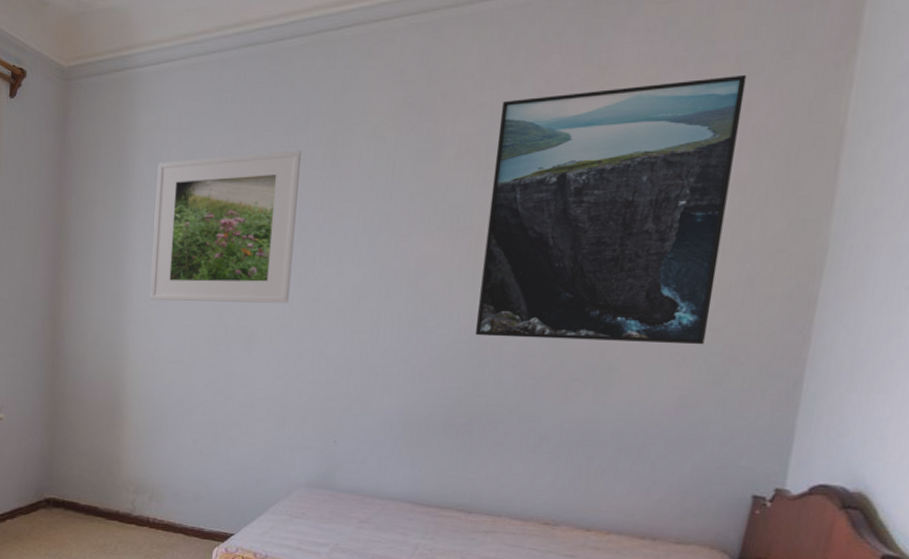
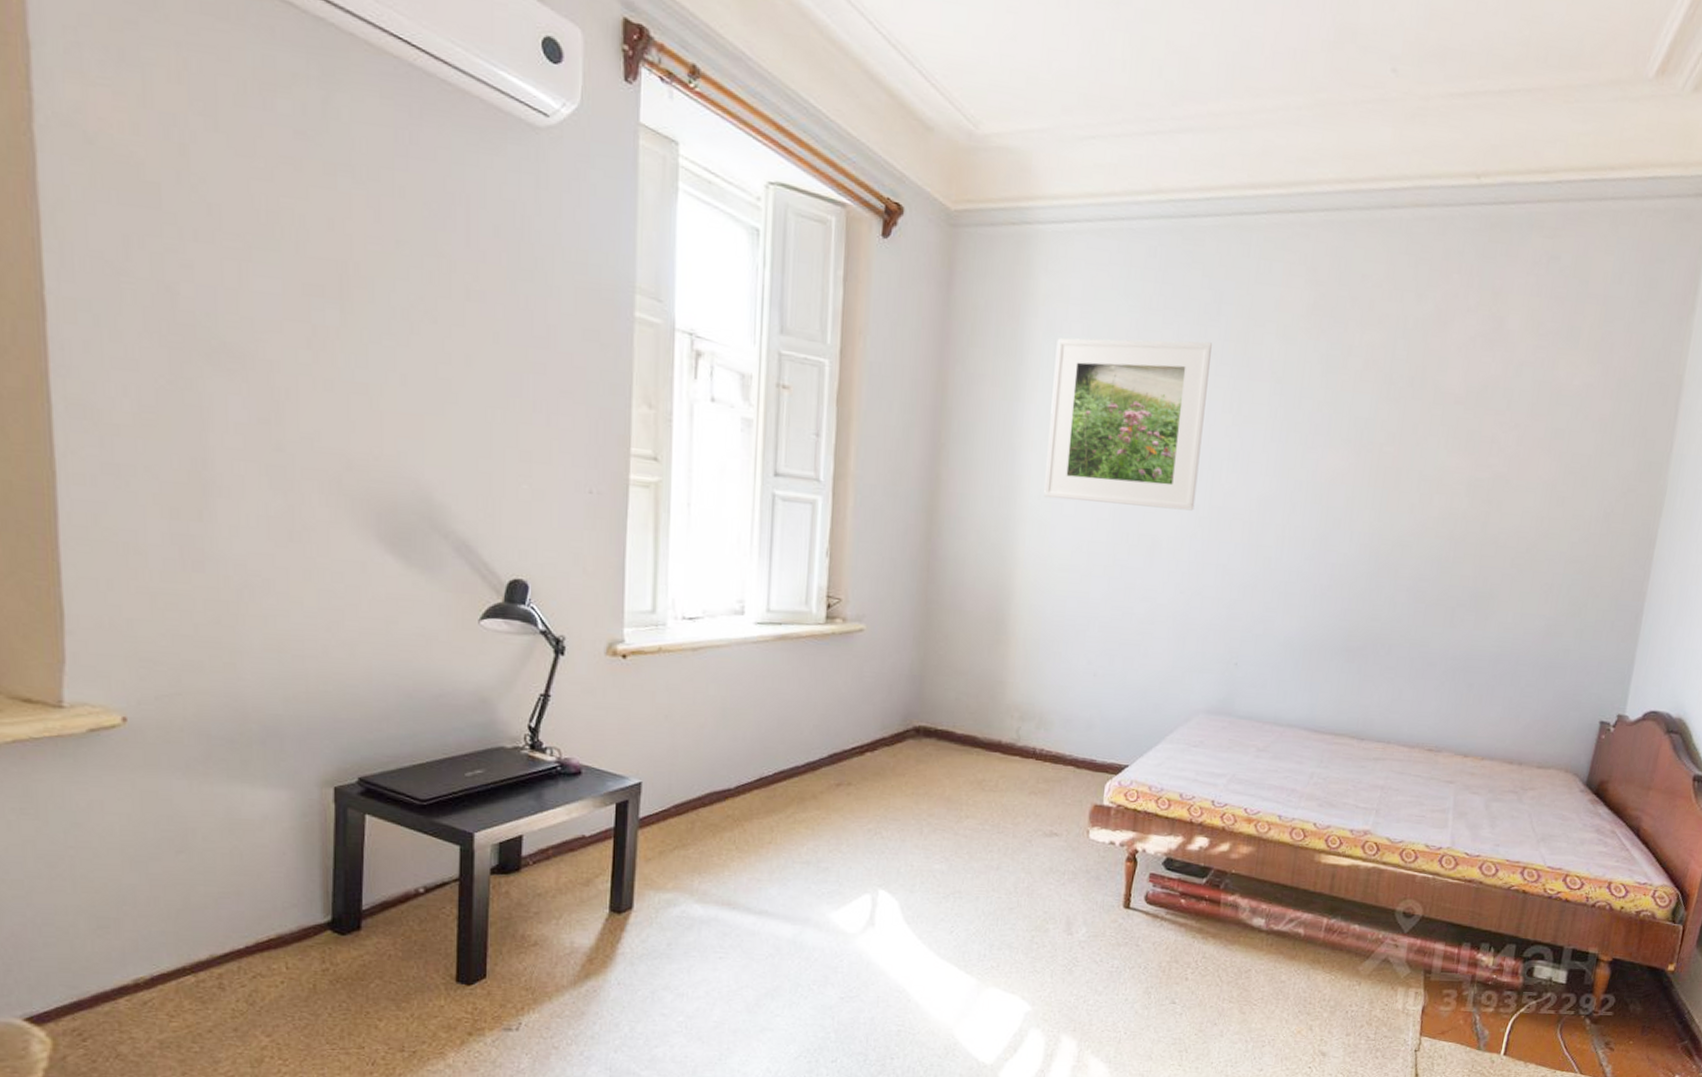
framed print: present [474,74,747,345] -> none [1373,315,1612,576]

